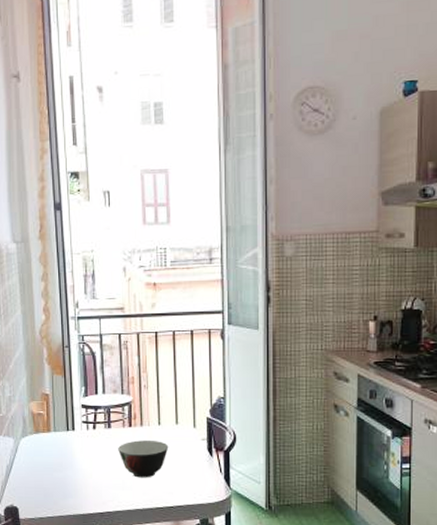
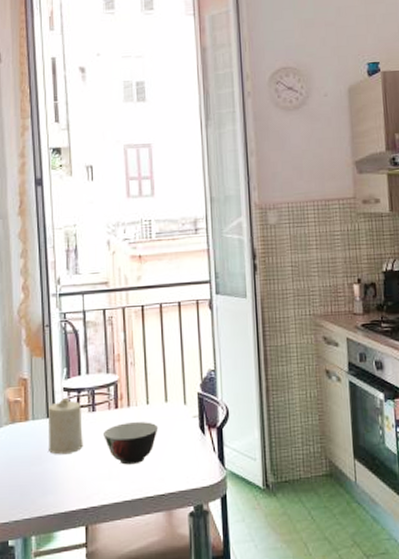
candle: none [67,413,100,465] -> present [47,397,83,455]

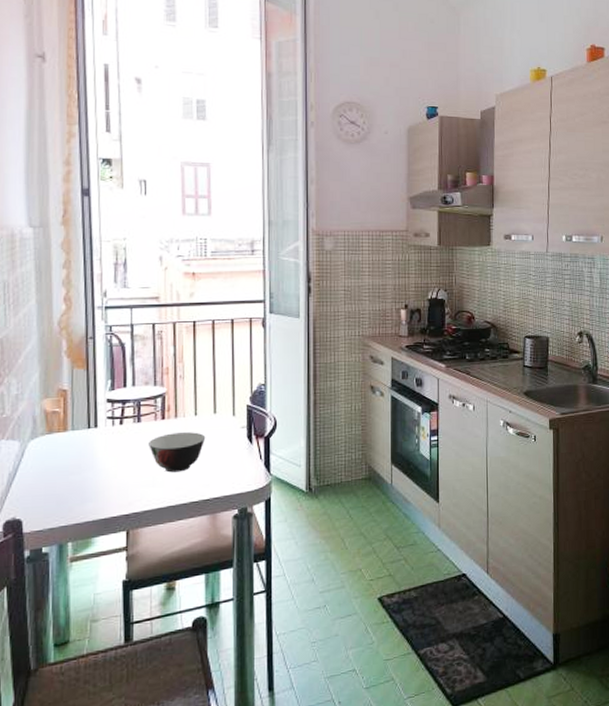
candle: present [47,397,83,455] -> none [88,408,127,464]

